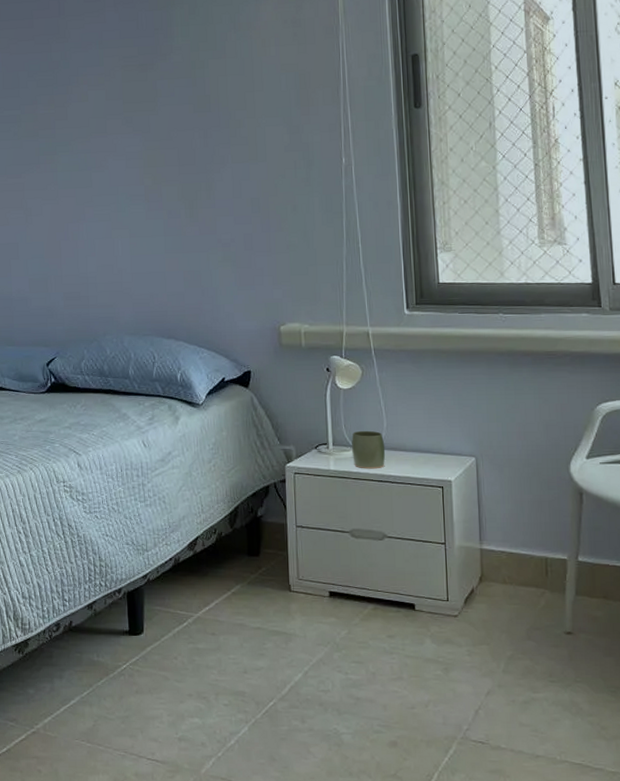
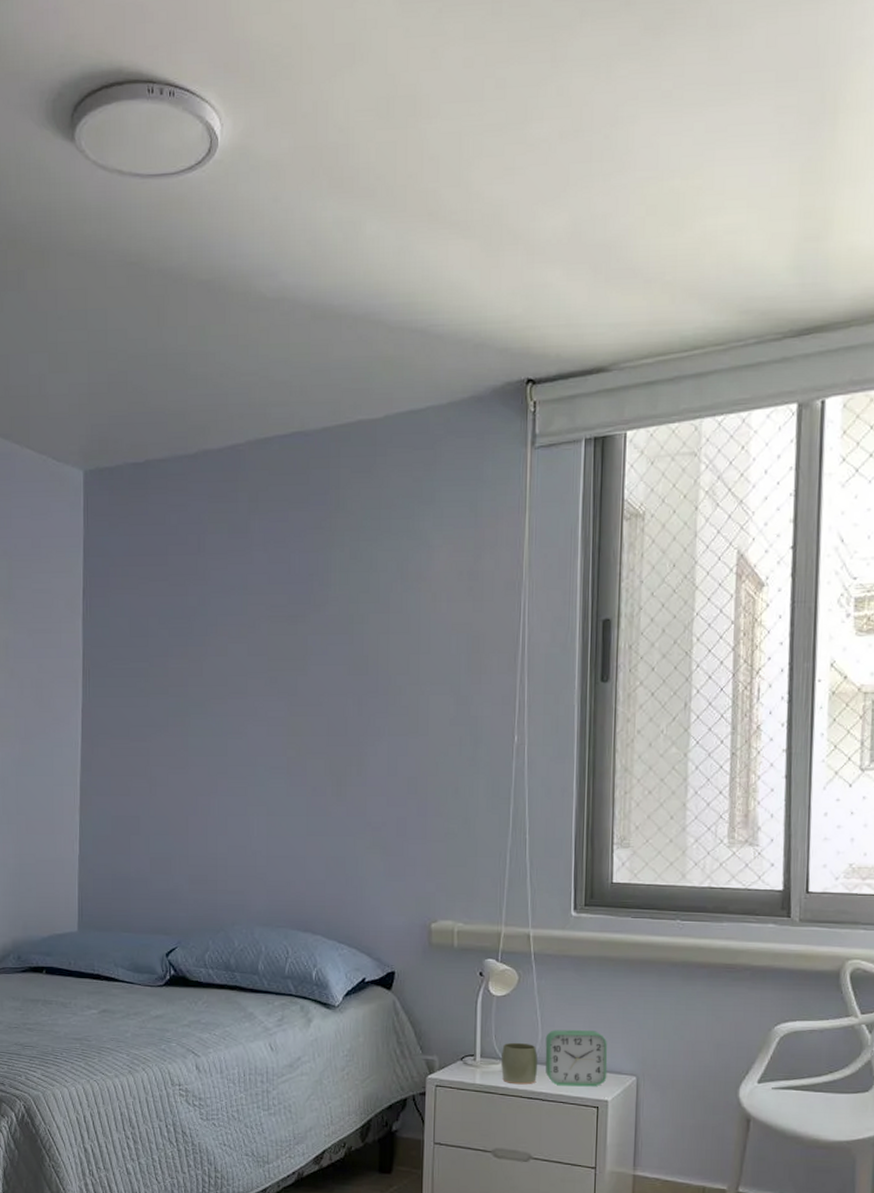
alarm clock: none [390,417,449,468] -> present [545,1030,608,1086]

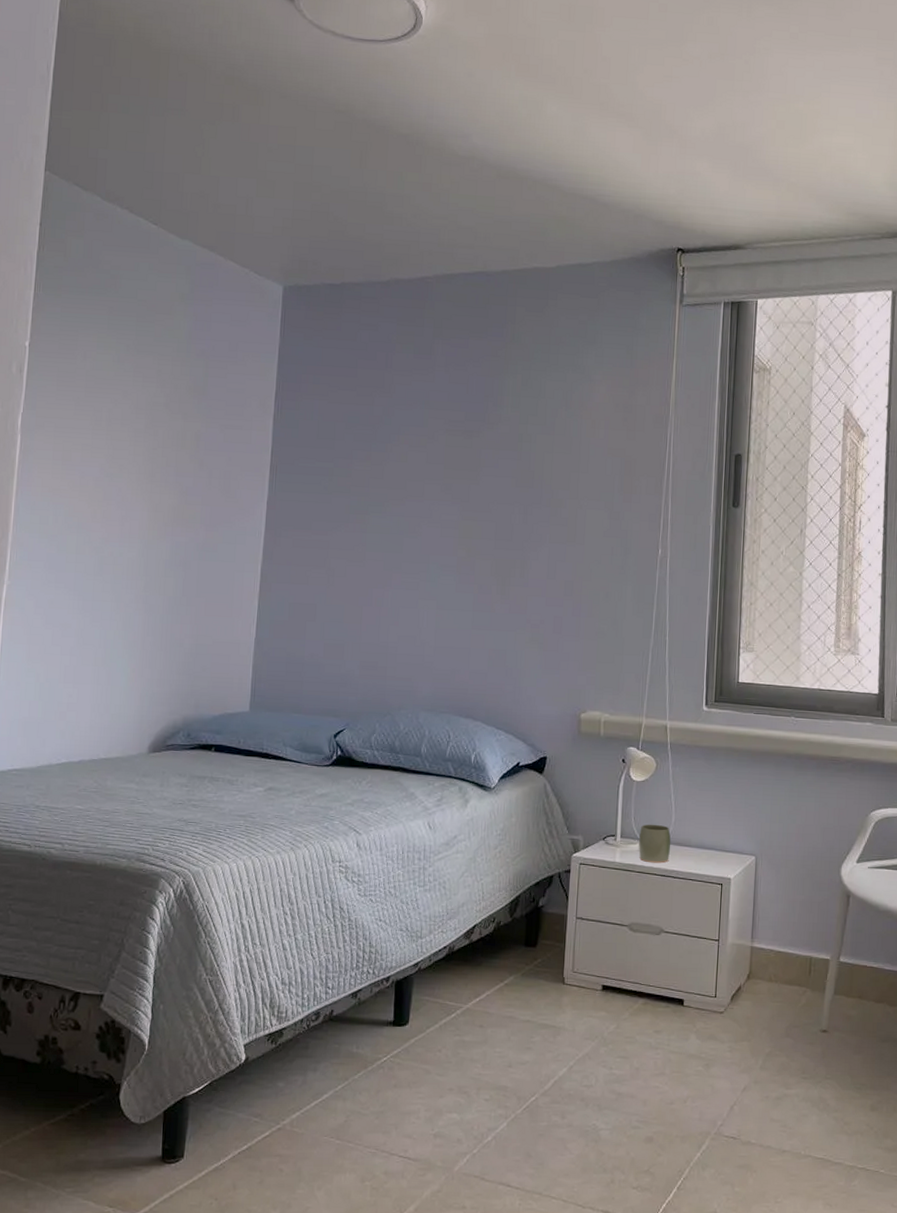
alarm clock: present [545,1030,608,1086] -> none [677,813,731,865]

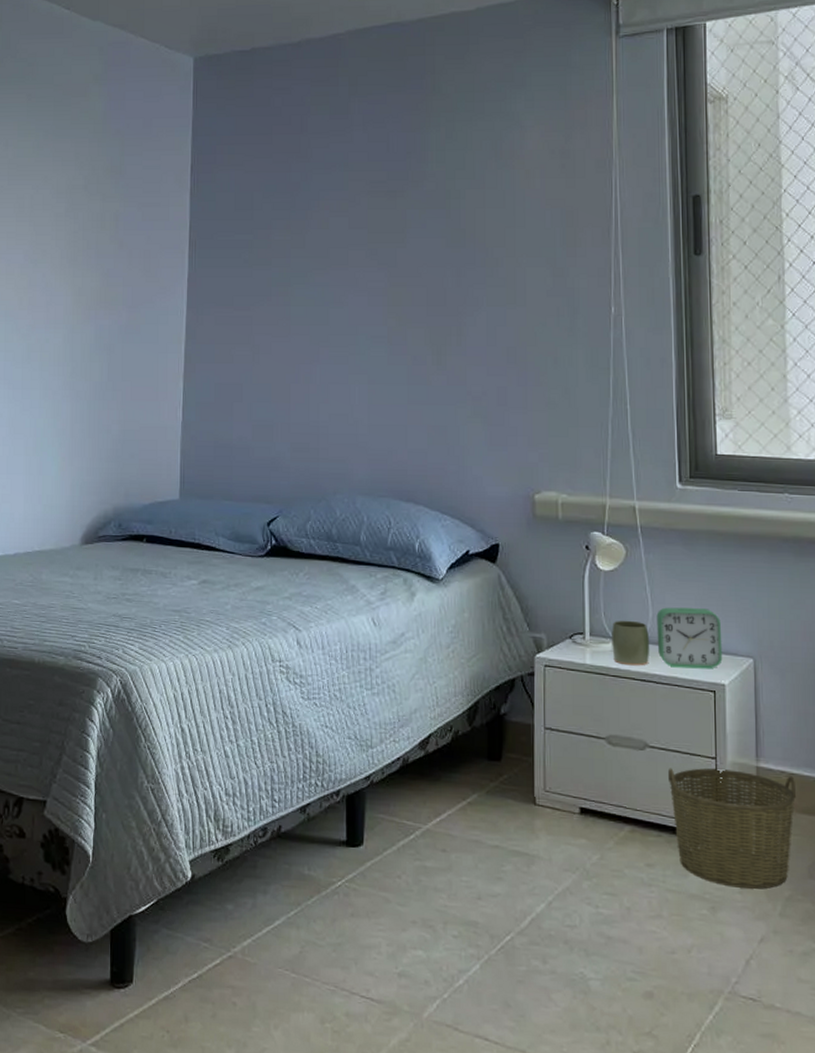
alarm clock: none [677,813,731,865] -> present [656,607,723,668]
basket: none [678,949,781,1048] -> present [668,768,796,889]

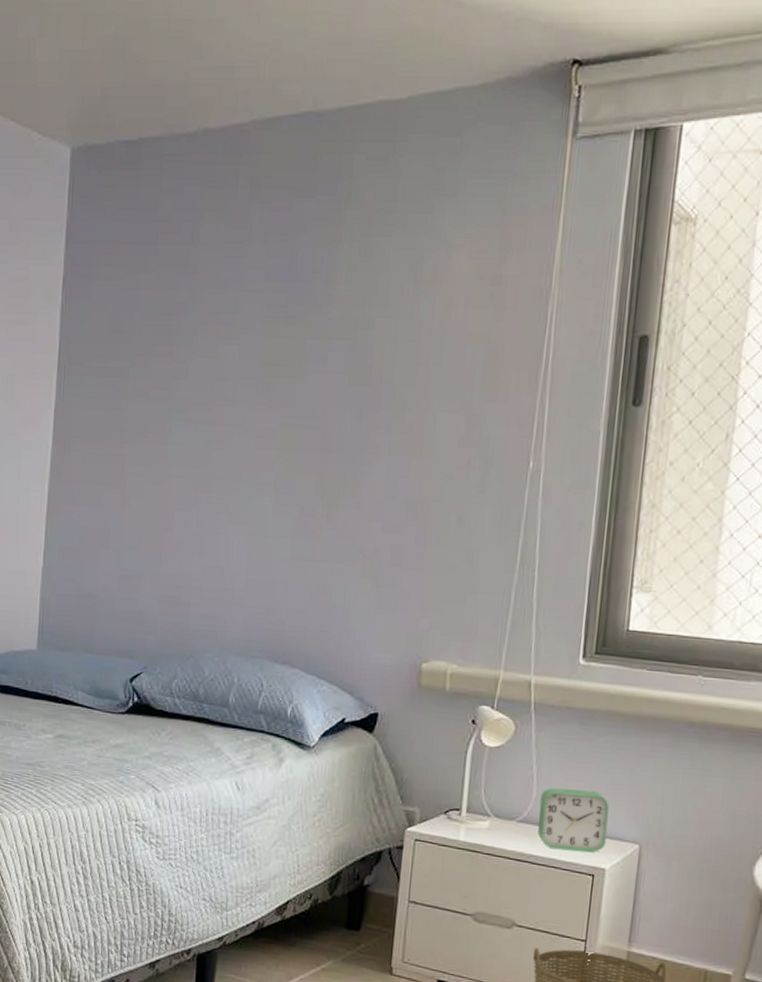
mug: present [612,620,650,666] -> none [488,798,531,846]

